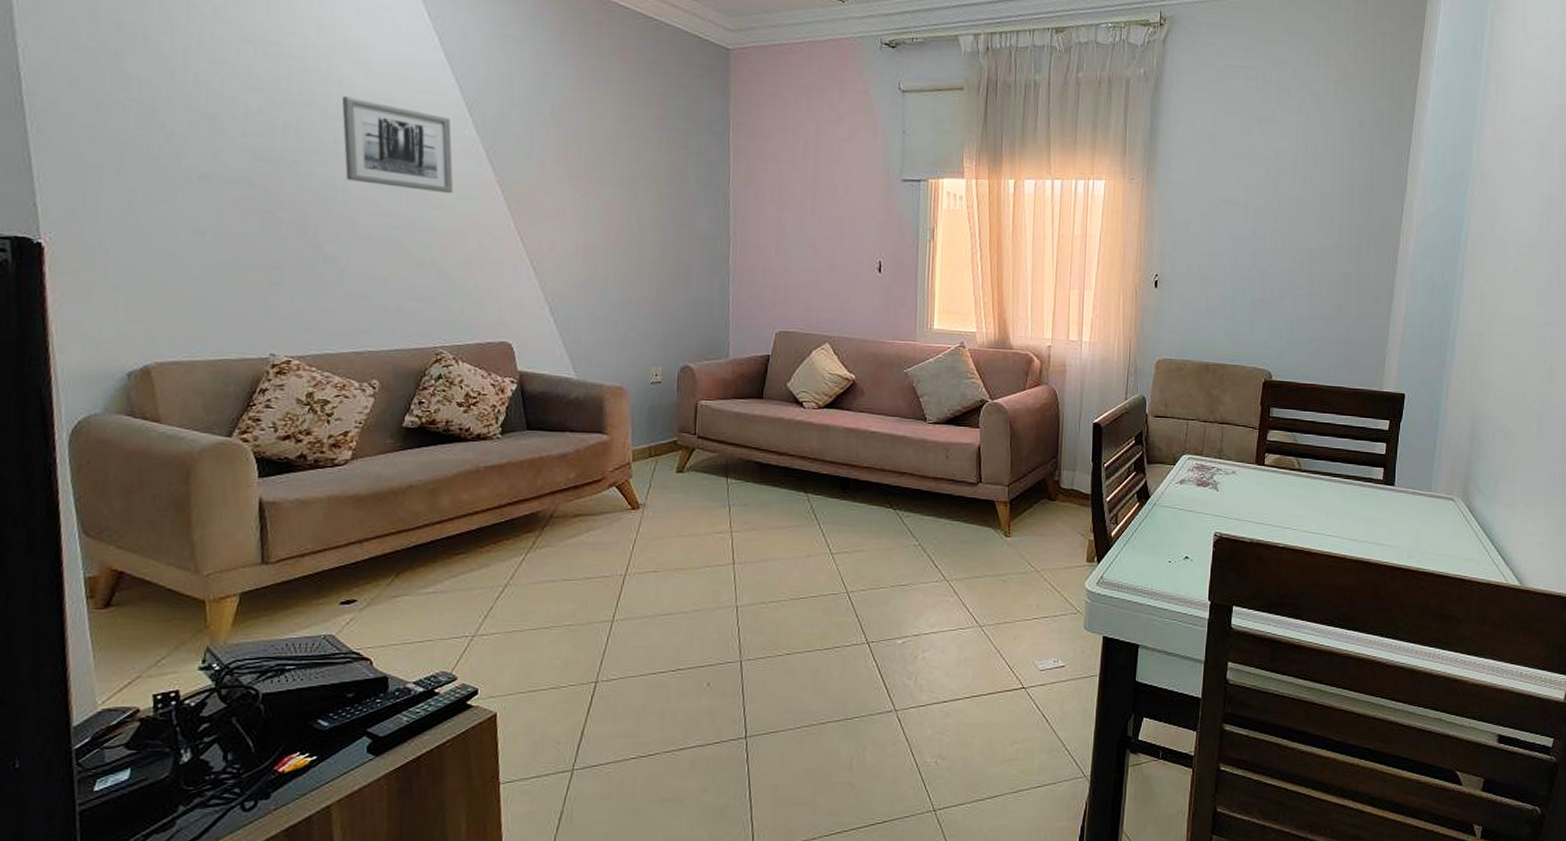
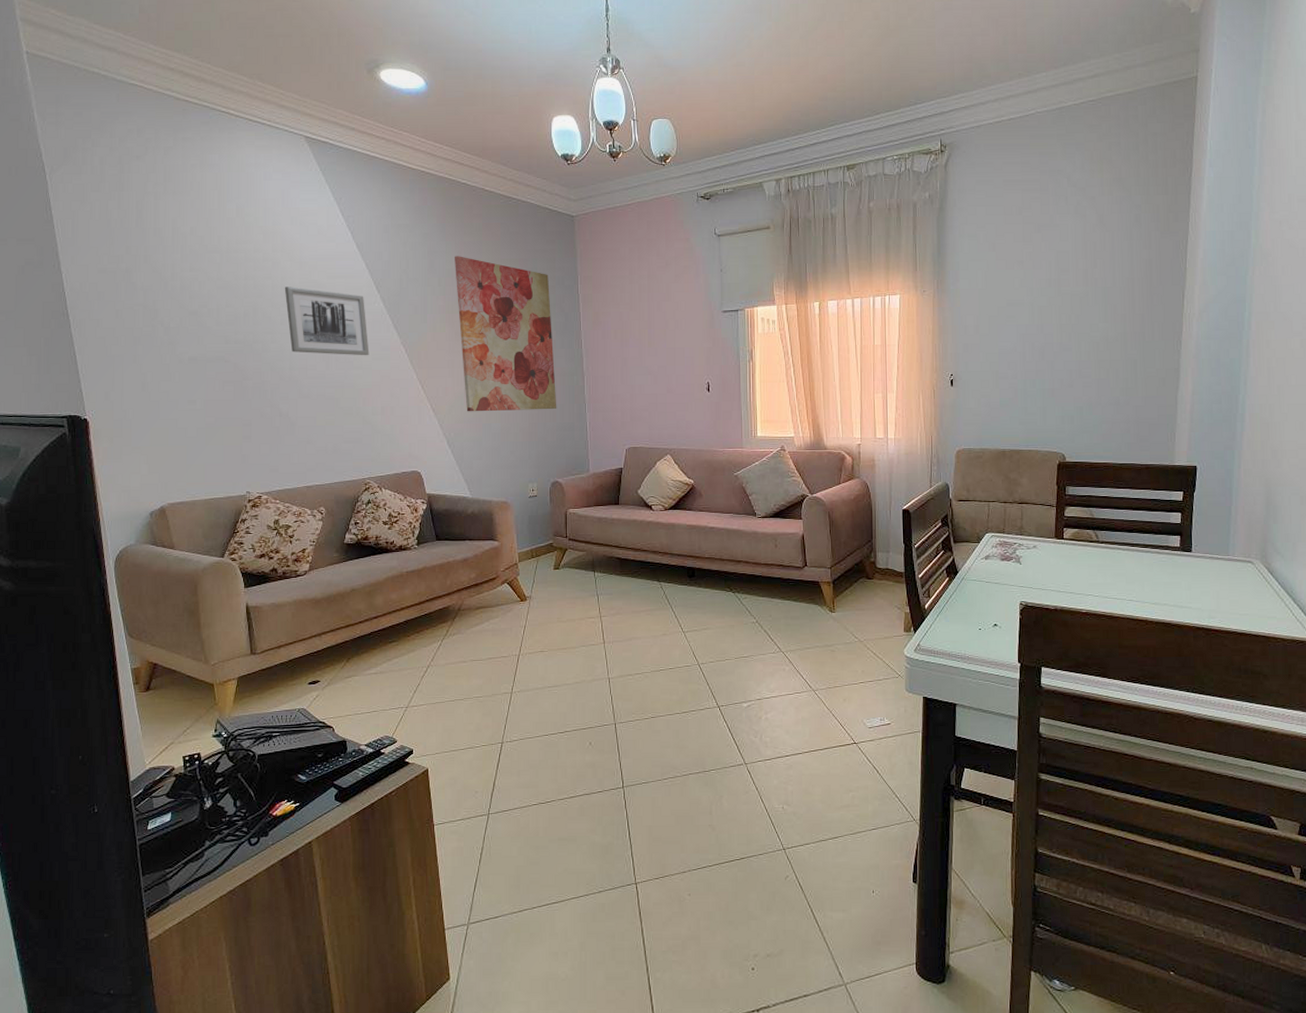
wall art: none [573,81,694,280] -> present [454,256,557,412]

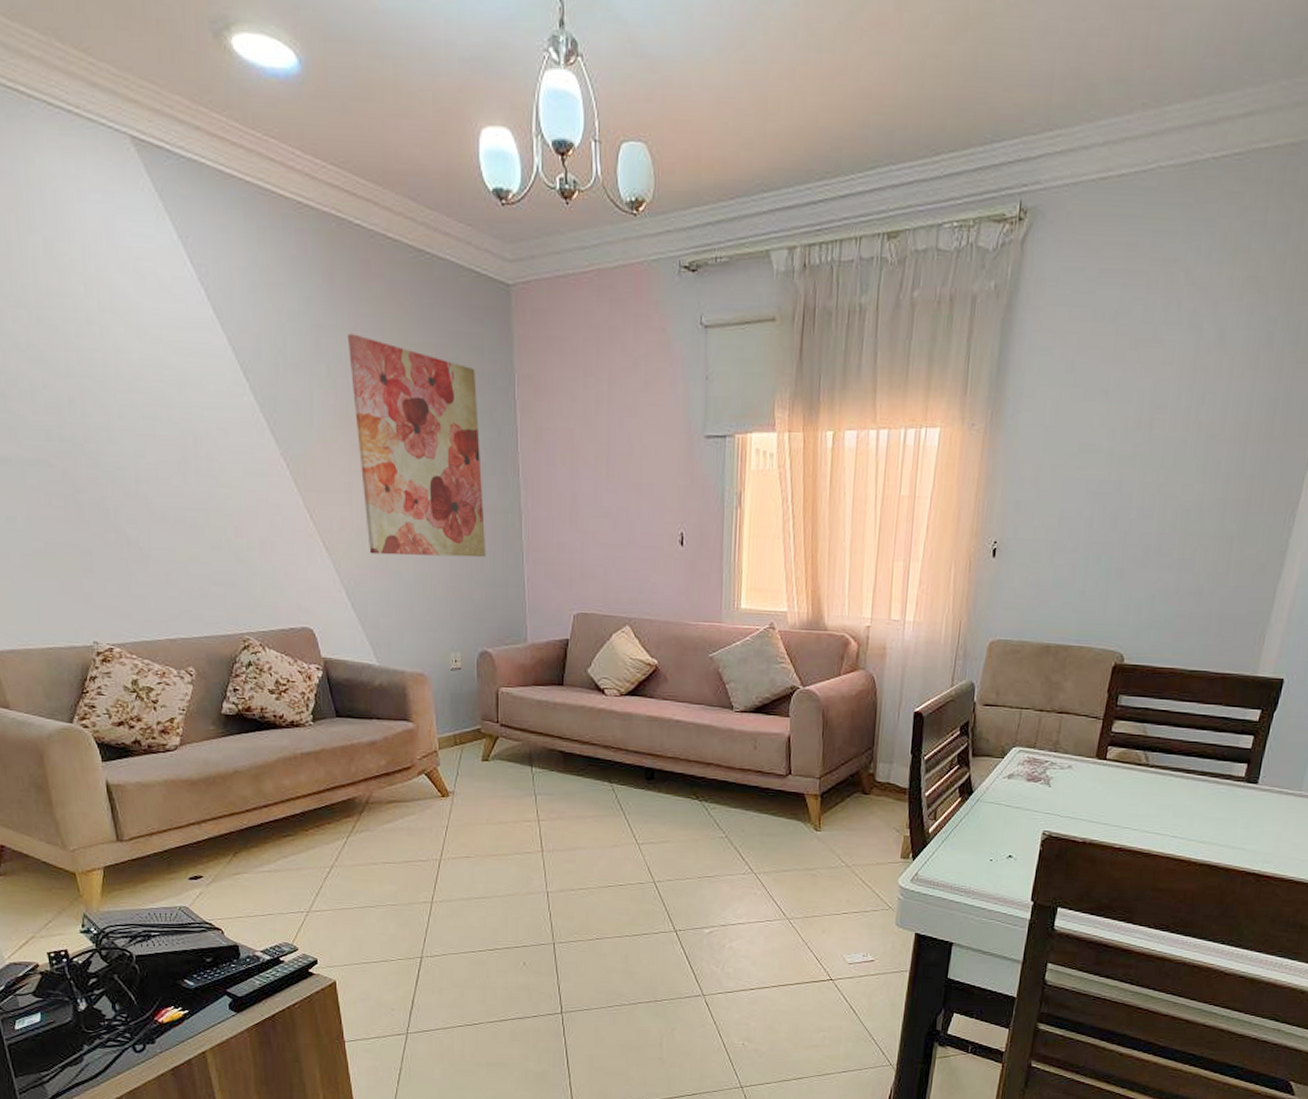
wall art: present [284,286,370,356] -> none [119,364,240,470]

